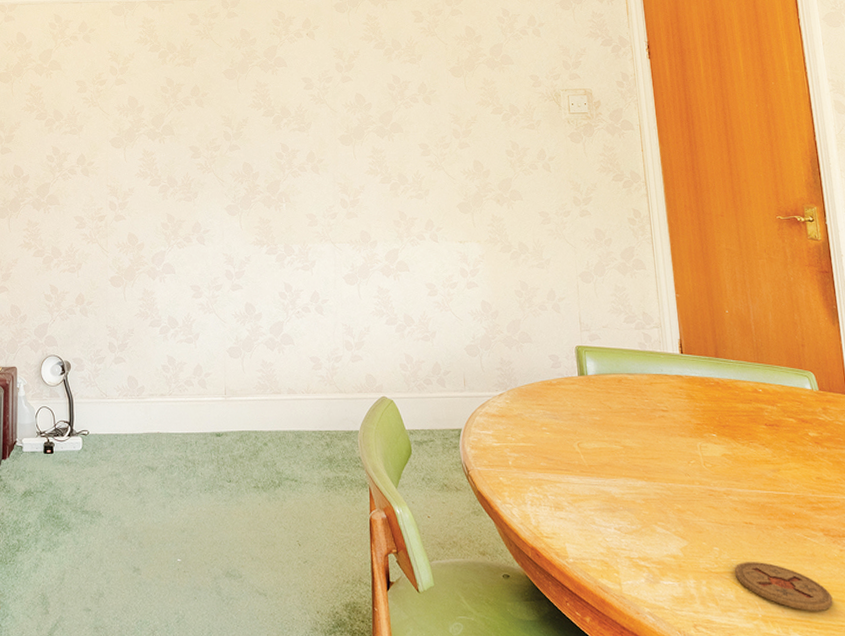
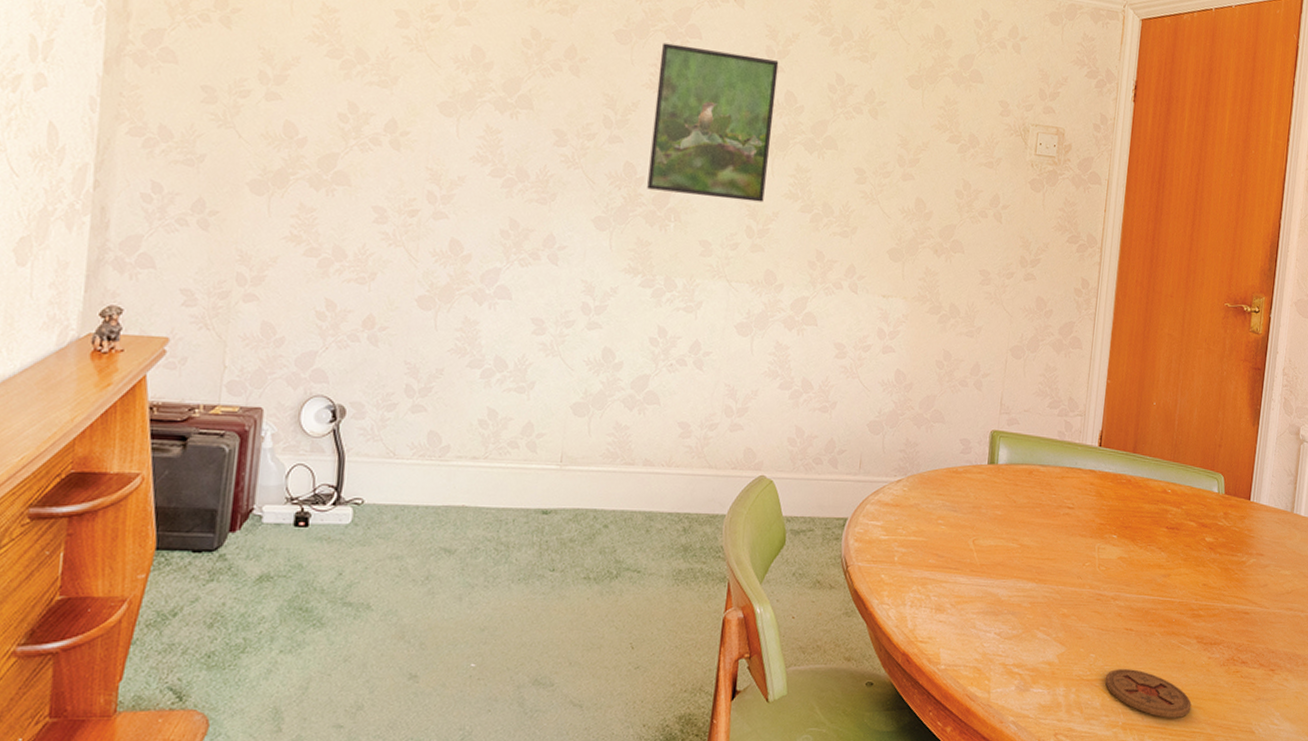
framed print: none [258,72,351,181] -> present [647,42,779,203]

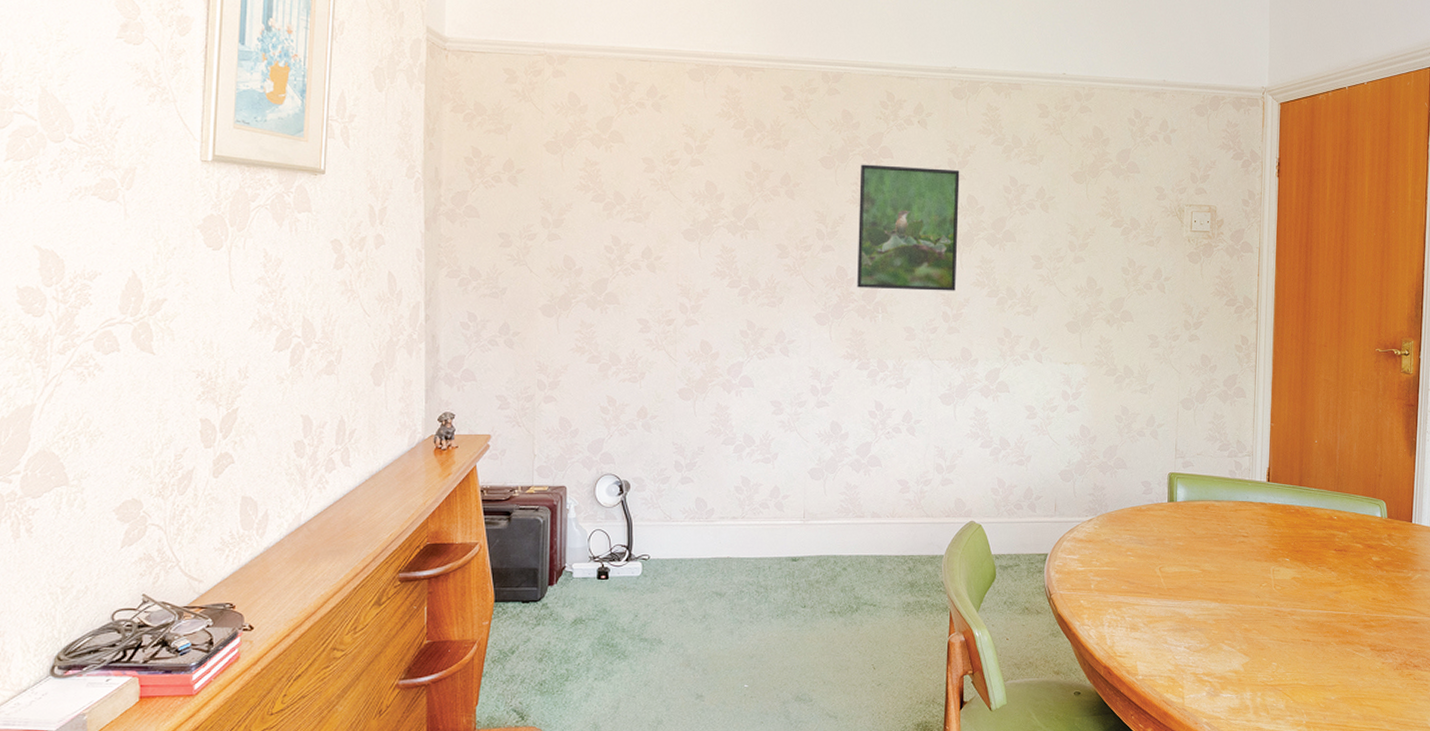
coaster: present [1105,669,1192,718] -> none [1287,675,1369,717]

